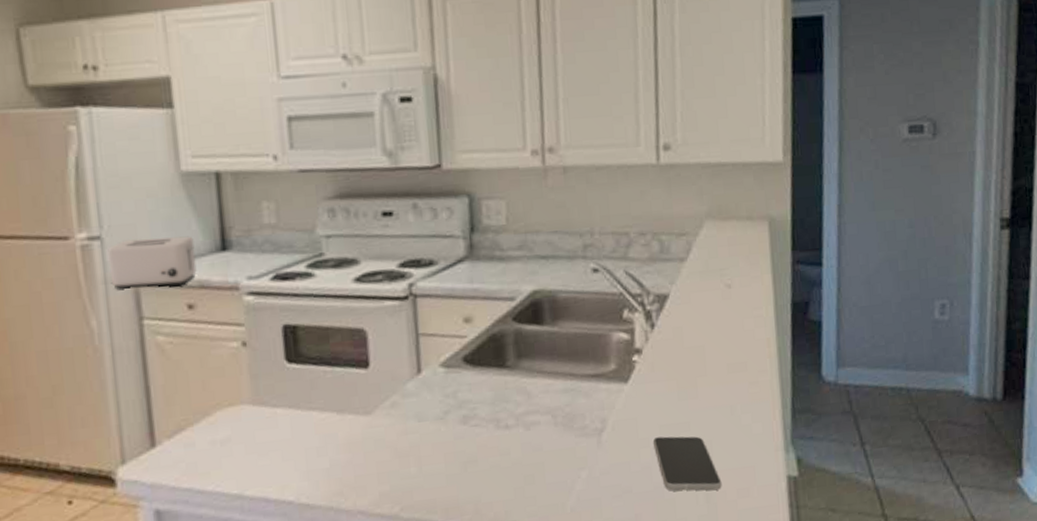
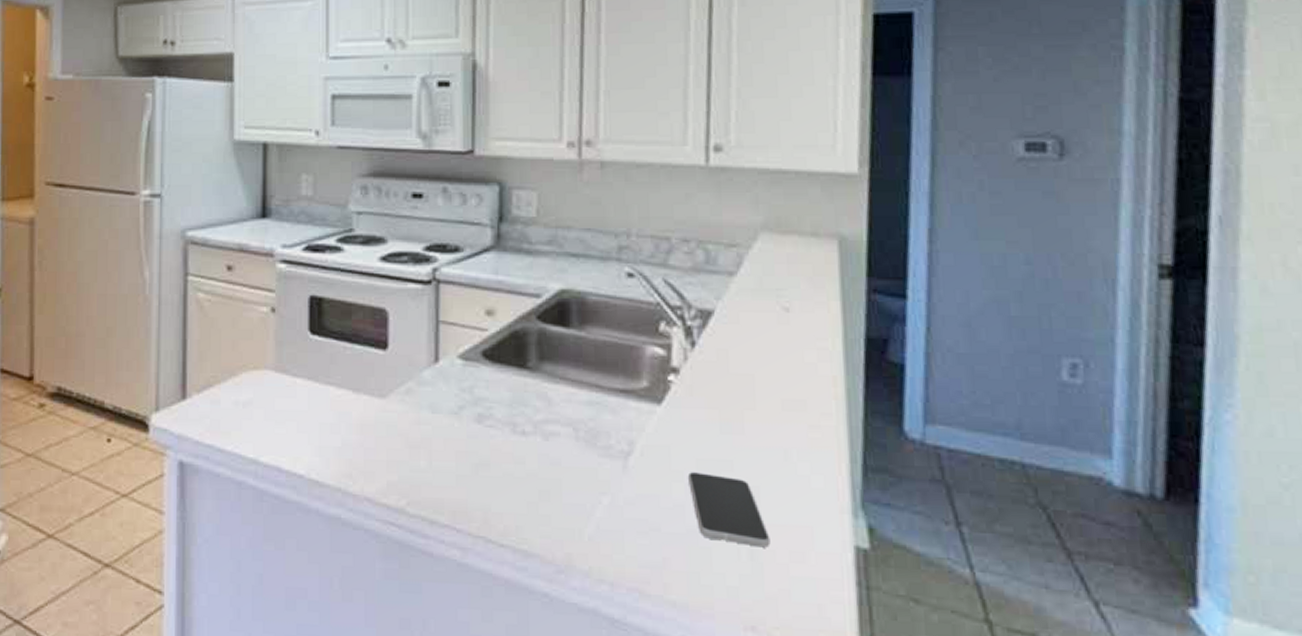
toaster: present [107,236,197,290] -> none [165,200,238,248]

